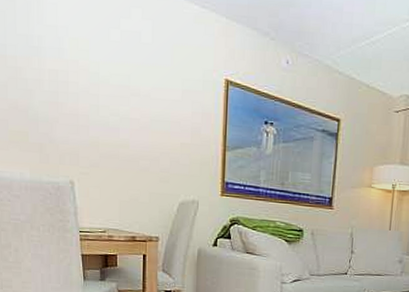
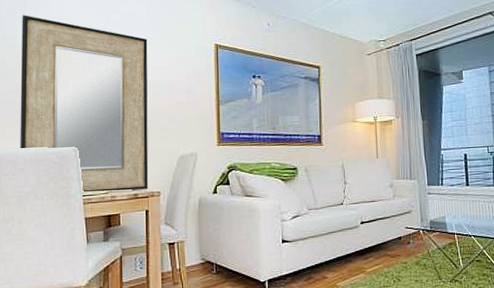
home mirror: none [12,19,151,233] -> present [20,15,149,193]

